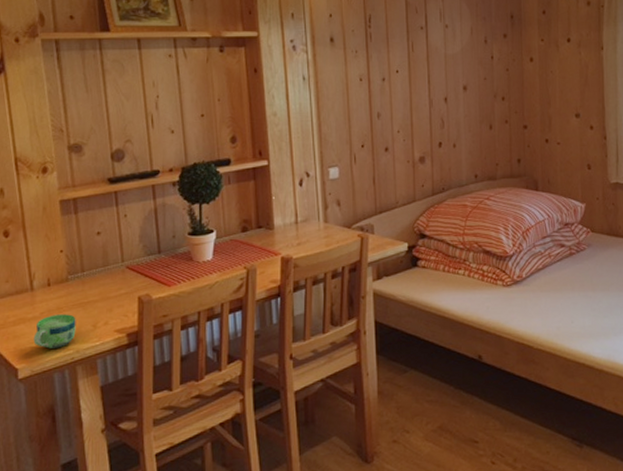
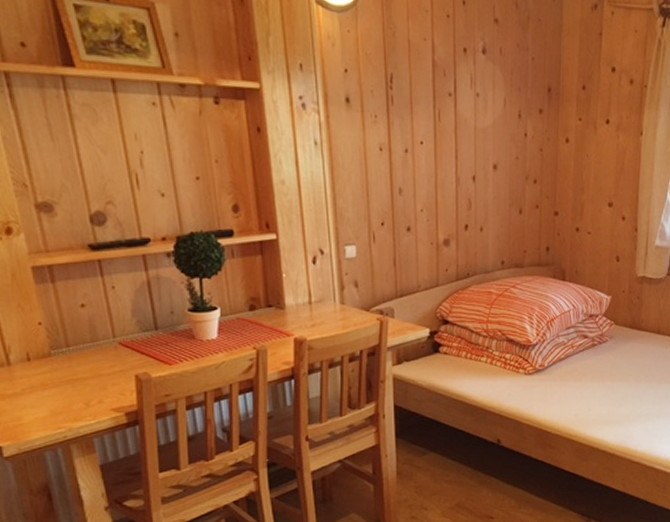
cup: present [33,314,76,349] -> none [16,391,66,426]

